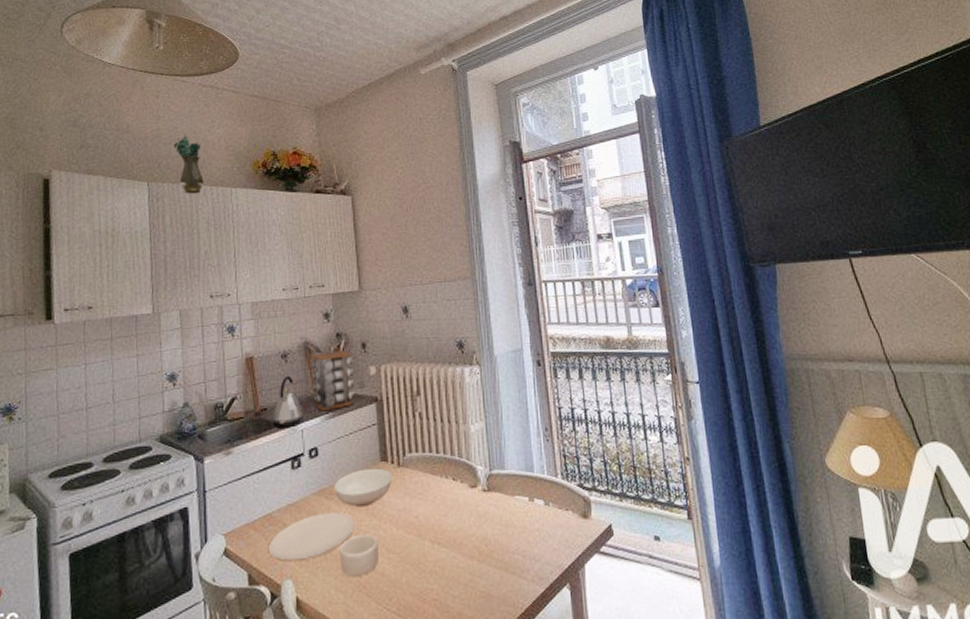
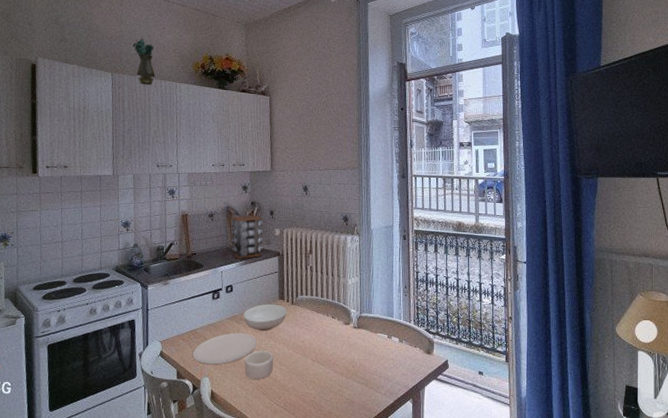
kettle: present [271,376,305,429] -> none [199,231,224,270]

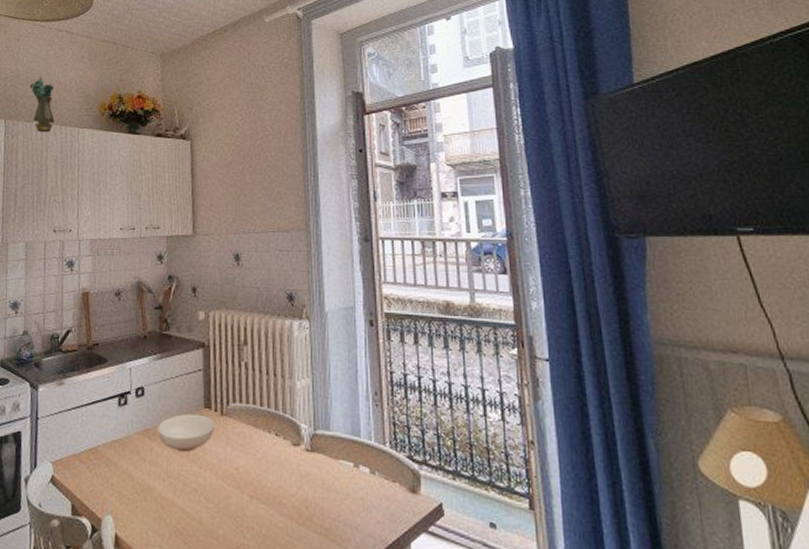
plate: present [192,332,258,365] -> none [91,453,176,499]
spice rack: present [230,210,263,260] -> none [142,287,183,352]
mug: present [244,350,273,380] -> none [159,479,197,522]

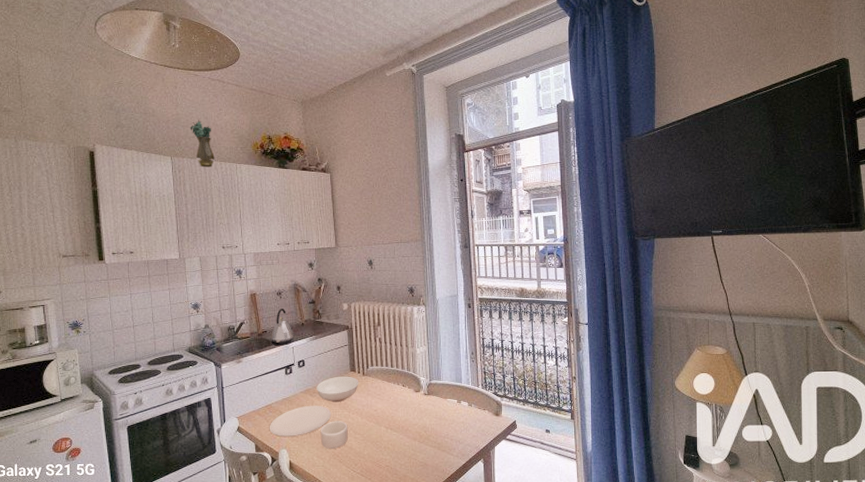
plate: none [91,453,176,499] -> present [269,405,332,438]
kettle: none [102,314,134,365] -> present [270,308,295,346]
mug: none [159,479,197,522] -> present [320,421,348,449]

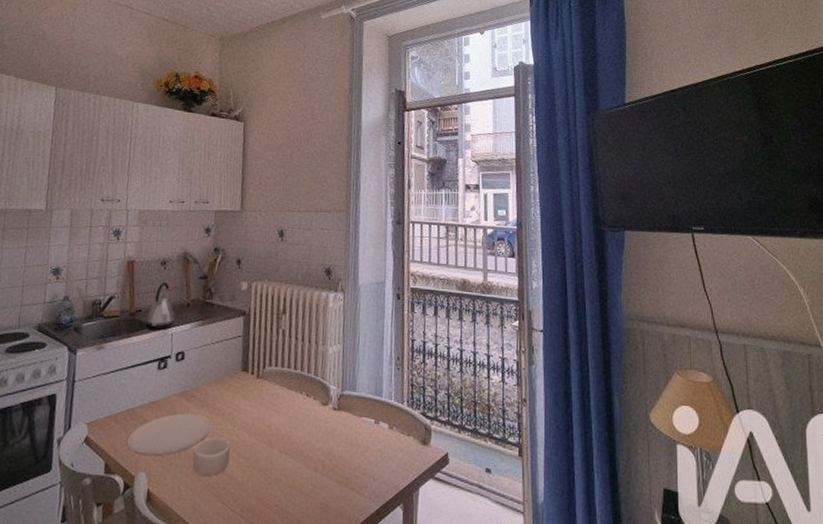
vase: present [190,120,215,168] -> none [84,48,110,104]
bowl: present [316,376,359,403] -> none [195,376,251,412]

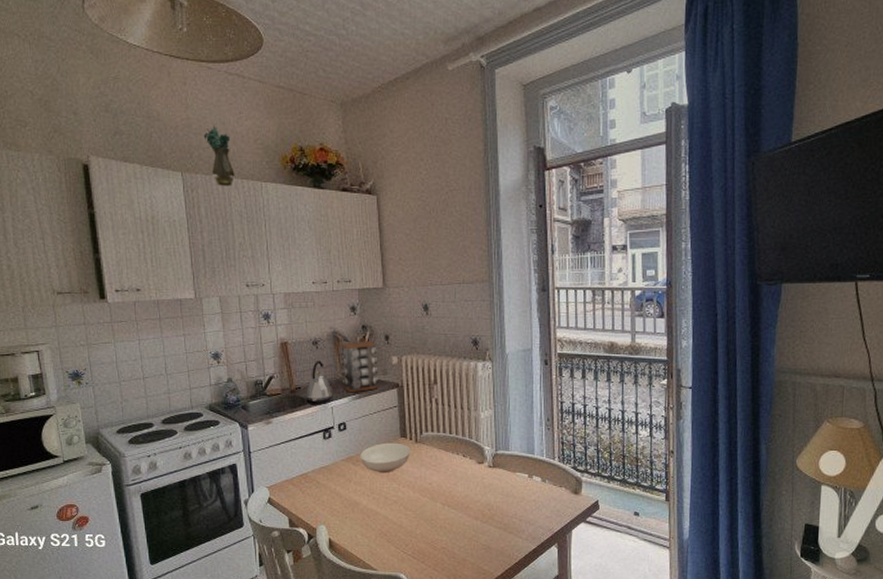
vase: none [84,48,110,104] -> present [203,125,235,186]
plate: present [126,413,211,456] -> none [304,475,378,512]
spice rack: none [185,258,227,319] -> present [340,336,379,393]
mug: present [192,437,231,476] -> none [365,494,397,526]
bowl: none [195,376,251,412] -> present [360,442,411,474]

